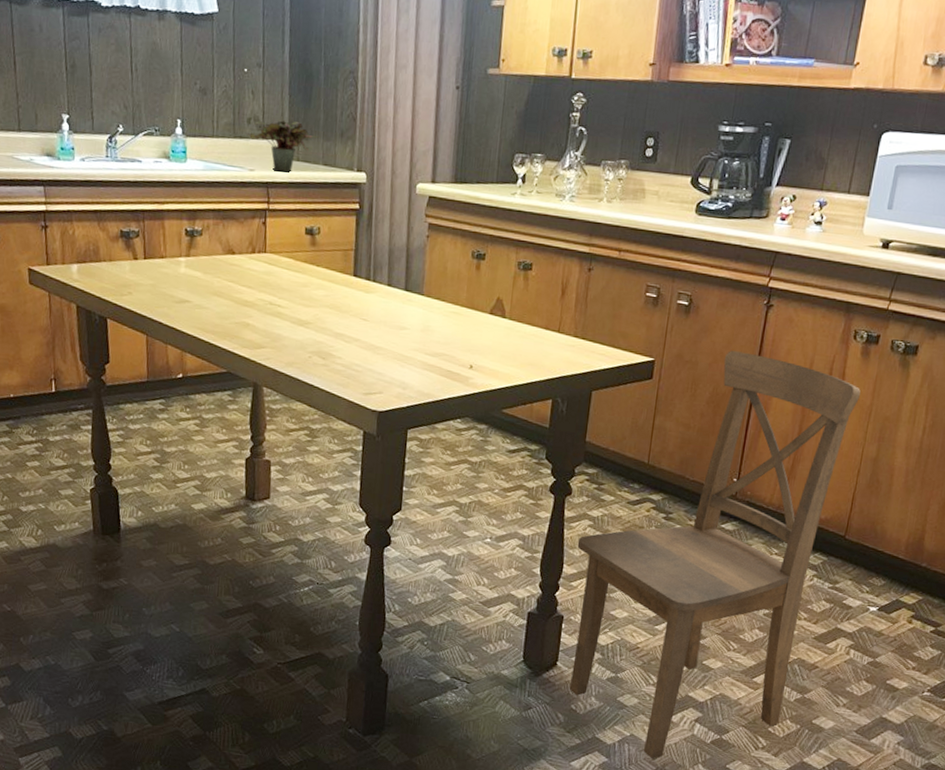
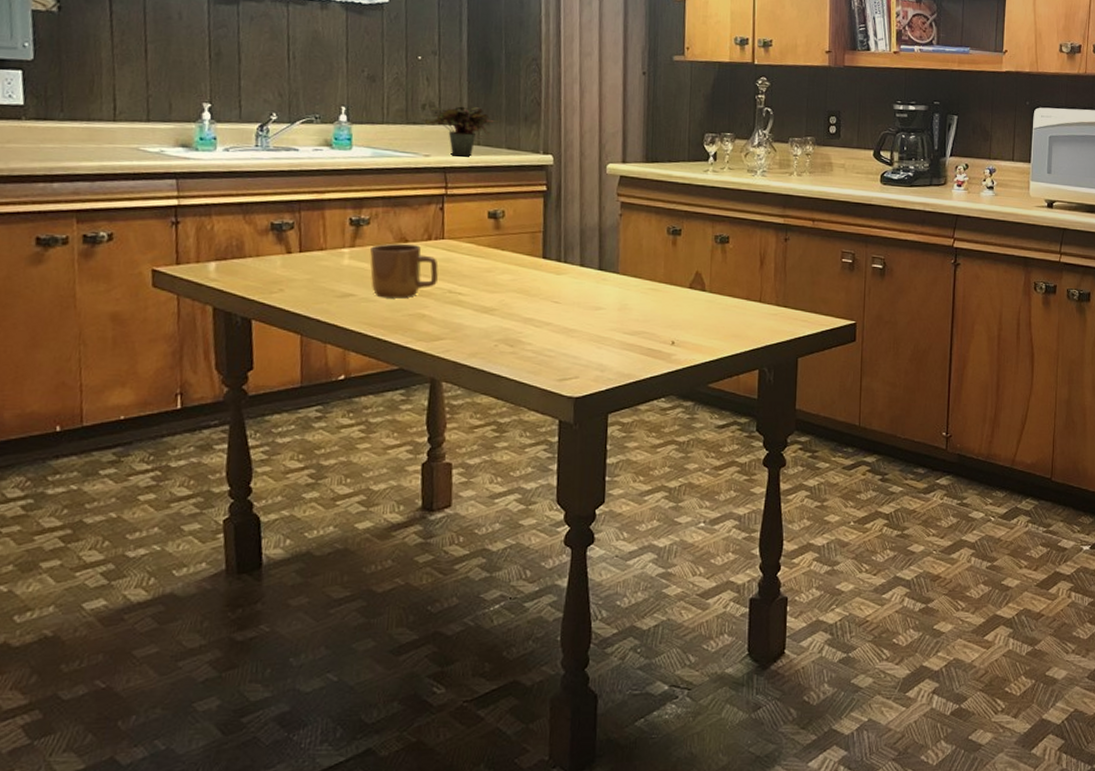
mug: none [202,254,261,307] -> present [370,243,439,299]
dining chair: present [569,351,861,759] -> none [796,309,1048,743]

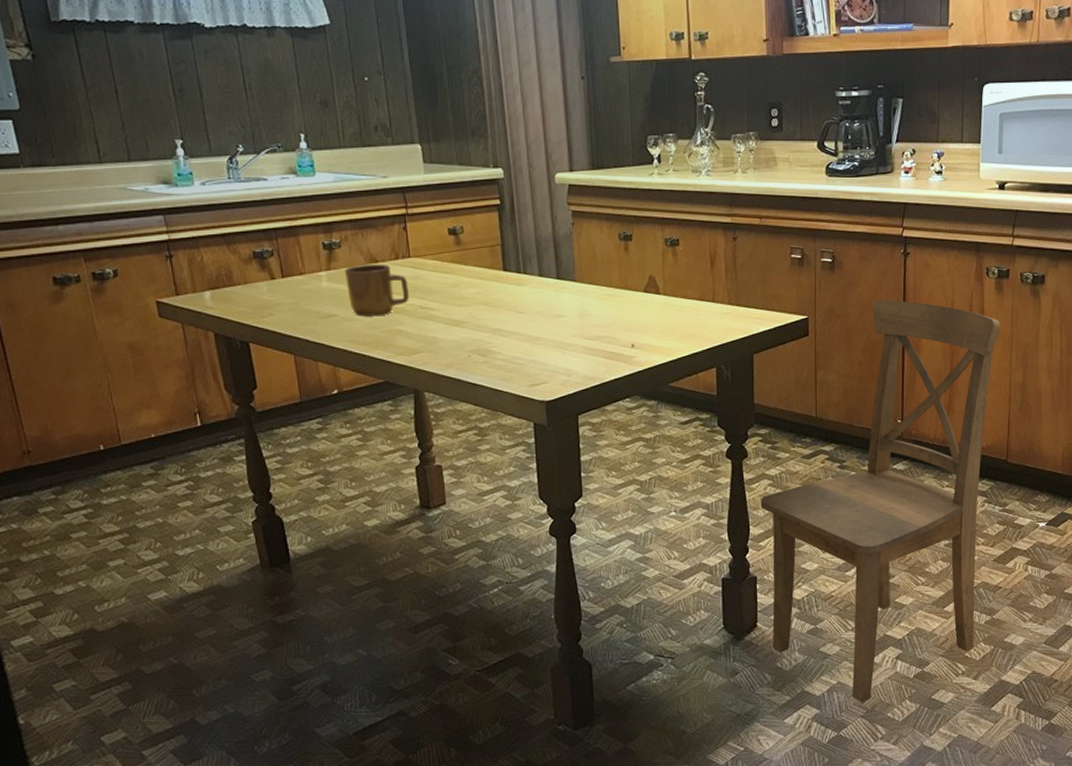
potted plant: present [420,106,504,157] -> none [374,125,453,176]
dining chair: none [796,309,1048,743] -> present [760,300,1001,702]

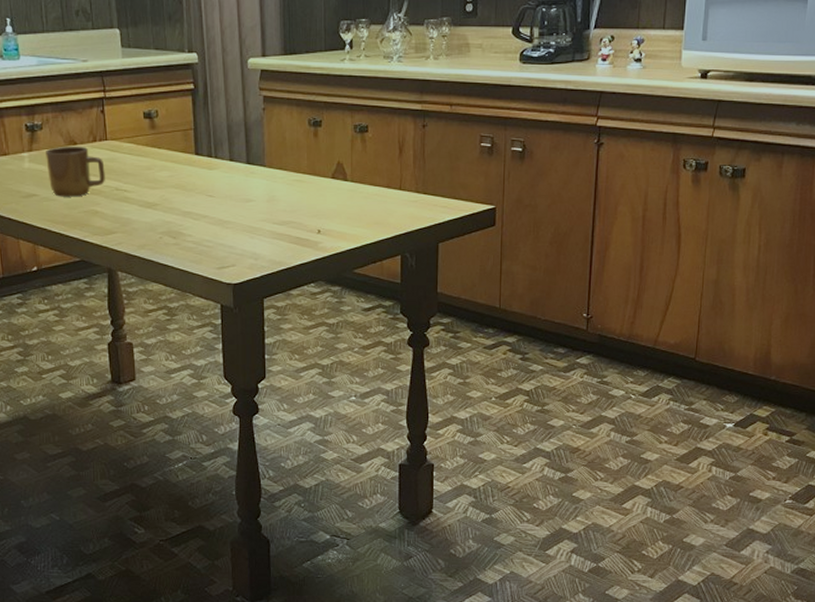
dining chair: present [760,300,1001,702] -> none [440,191,696,593]

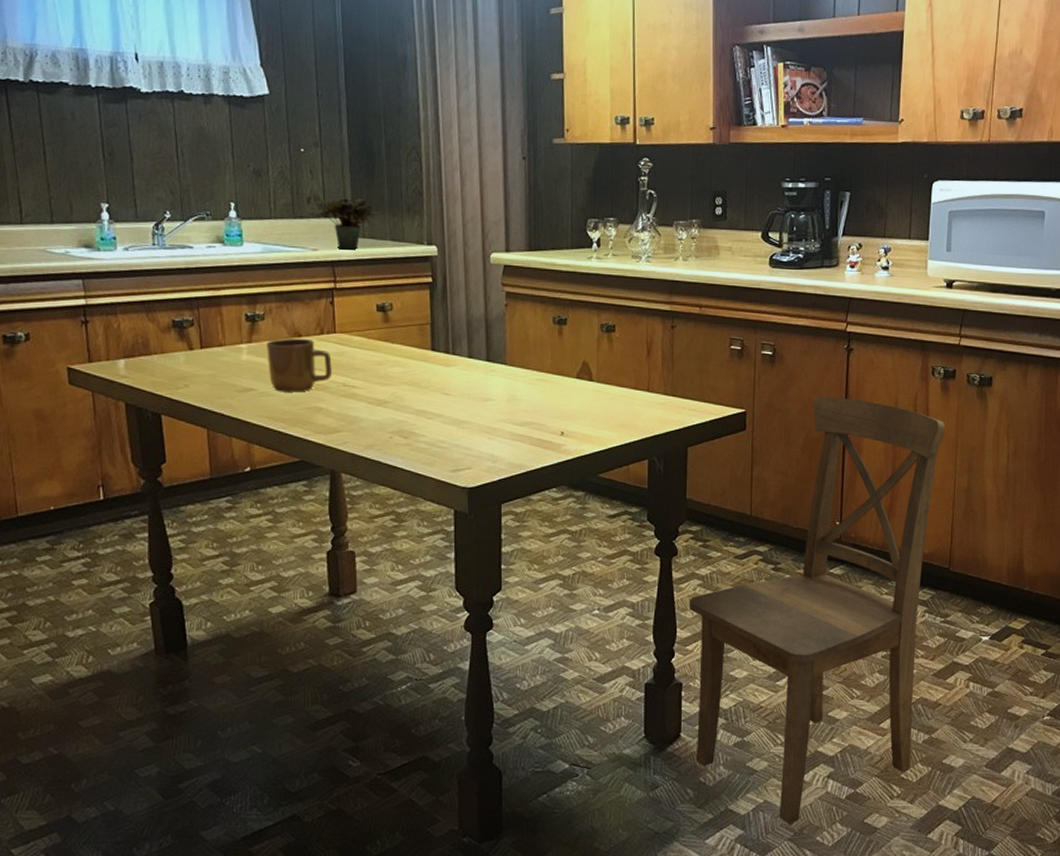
potted plant: none [75,10,150,60] -> present [306,198,387,250]
dining chair: none [440,191,696,593] -> present [689,396,946,824]

